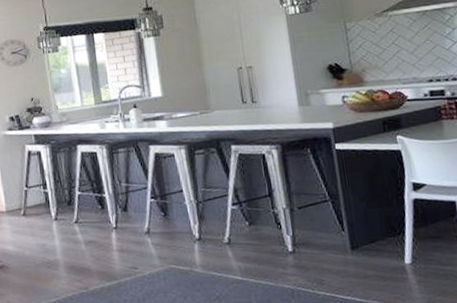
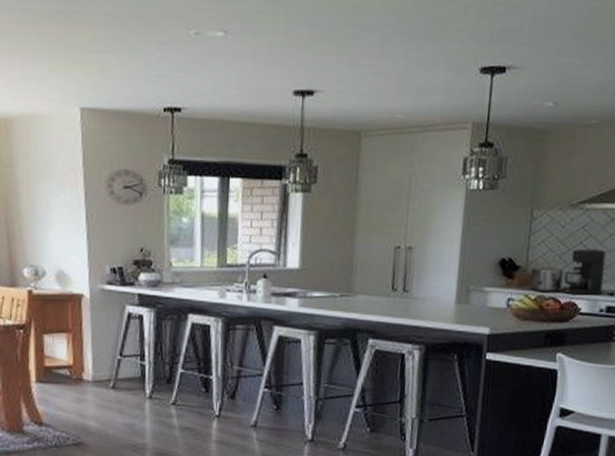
toaster: none [356,65,388,88] -> present [530,266,565,293]
coffee maker: none [385,45,423,86] -> present [563,248,606,296]

